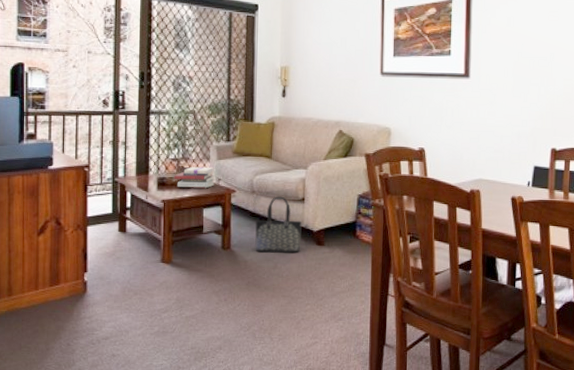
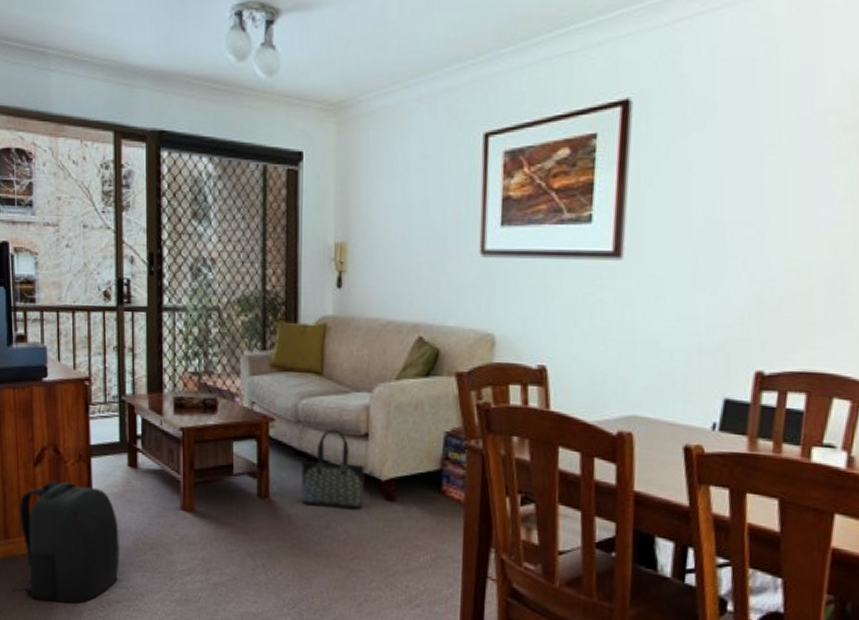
backpack: none [13,246,110,345] -> present [13,481,121,605]
books: present [174,166,215,189] -> none [194,383,247,415]

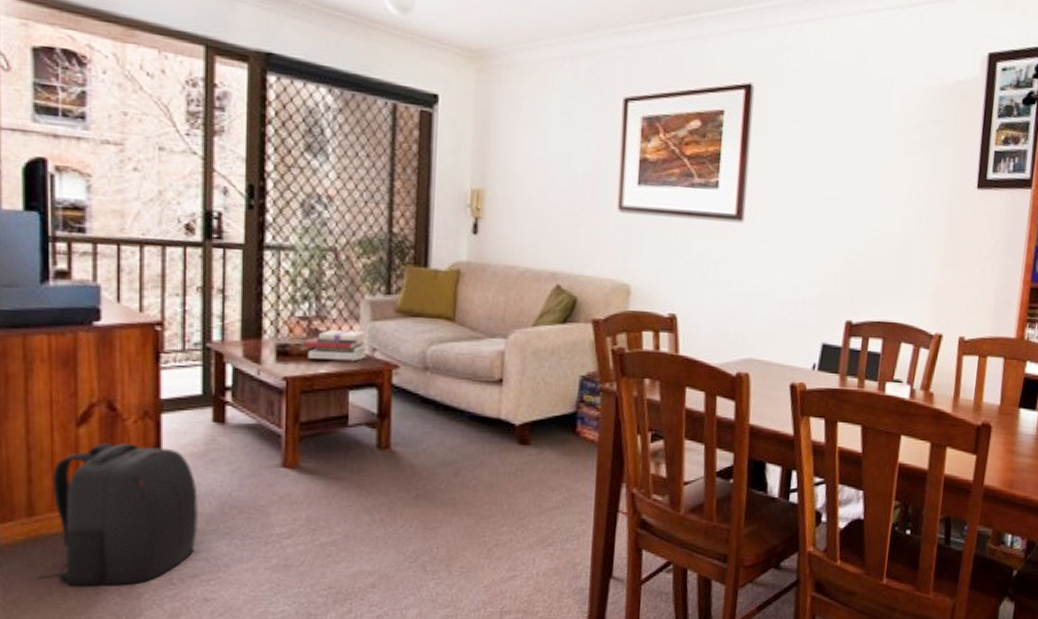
books: none [194,383,247,415] -> present [302,329,367,362]
tote bag: present [300,429,365,510] -> none [427,375,498,455]

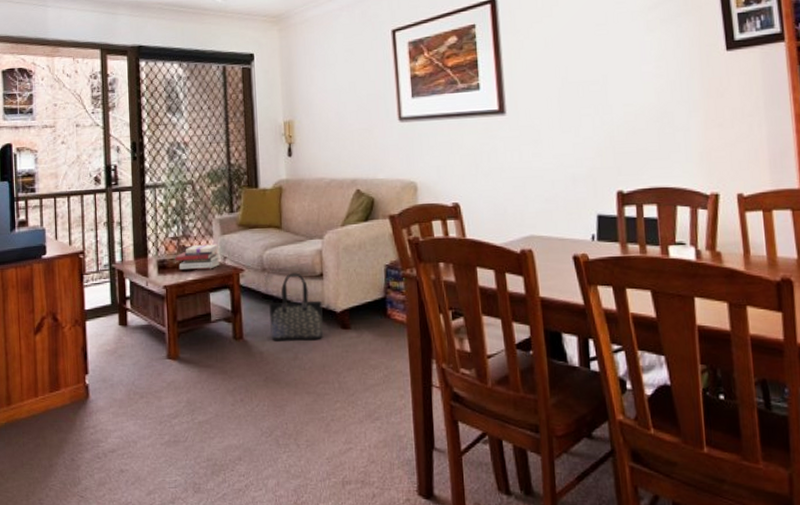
backpack: present [38,443,199,587] -> none [14,346,114,461]
tote bag: none [427,375,498,455] -> present [268,273,324,341]

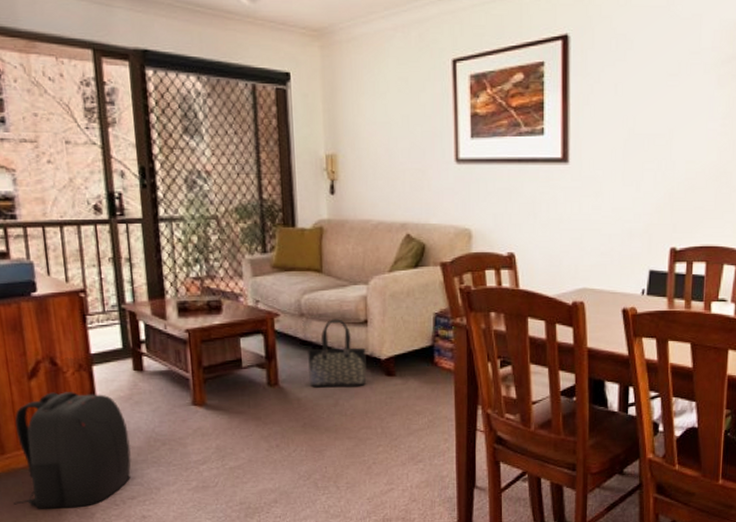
backpack: none [14,346,114,461] -> present [14,392,131,510]
books: present [175,244,220,270] -> none [198,286,252,313]

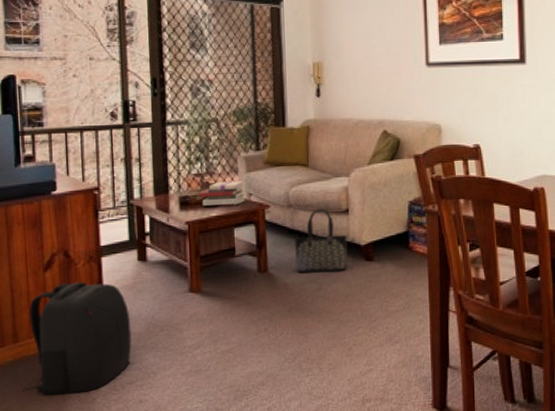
books: none [198,286,252,313] -> present [198,181,245,206]

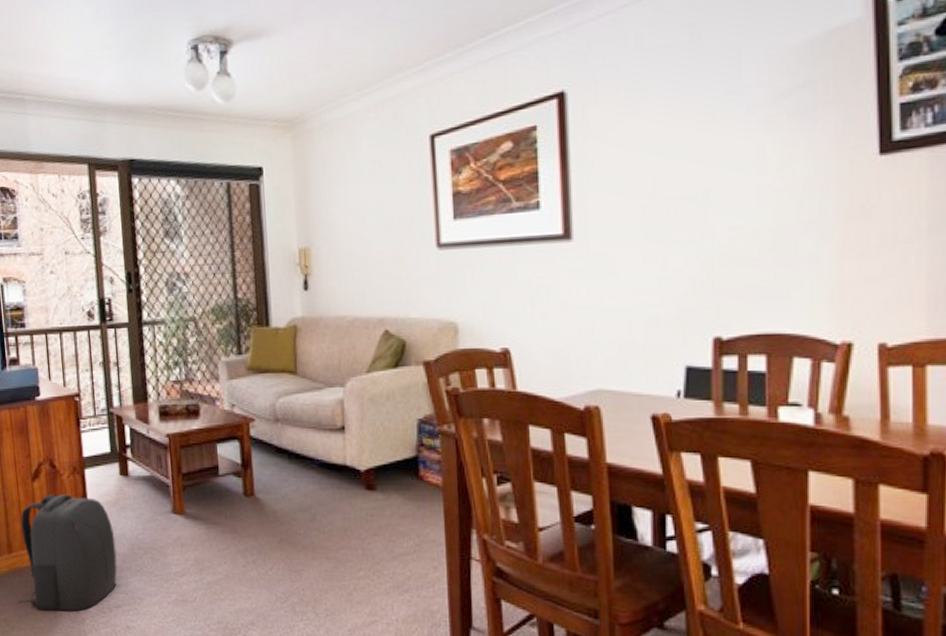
books: present [198,181,245,206] -> none [177,389,228,418]
tote bag: present [294,208,348,274] -> none [282,424,345,501]

